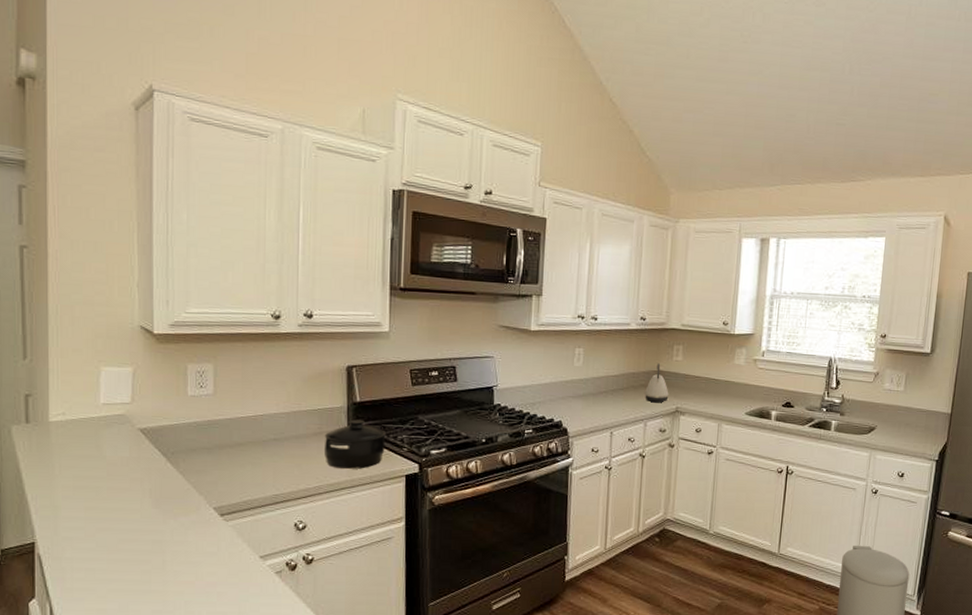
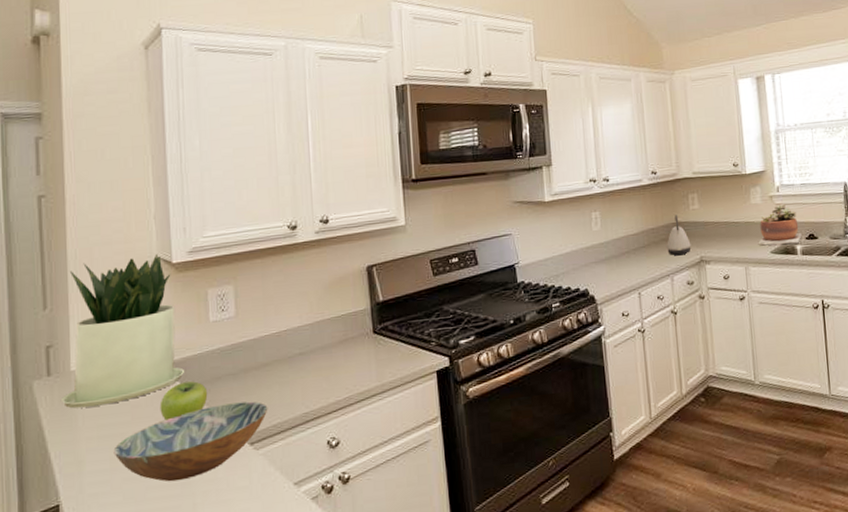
planter: none [39,319,161,459] -> present [62,254,185,409]
bowl: none [88,474,240,538] -> present [113,401,268,482]
fruit: none [135,449,182,482] -> present [159,381,208,421]
saucepan: present [323,419,386,470] -> none [350,319,413,376]
succulent plant: none [734,369,779,409] -> present [758,204,802,246]

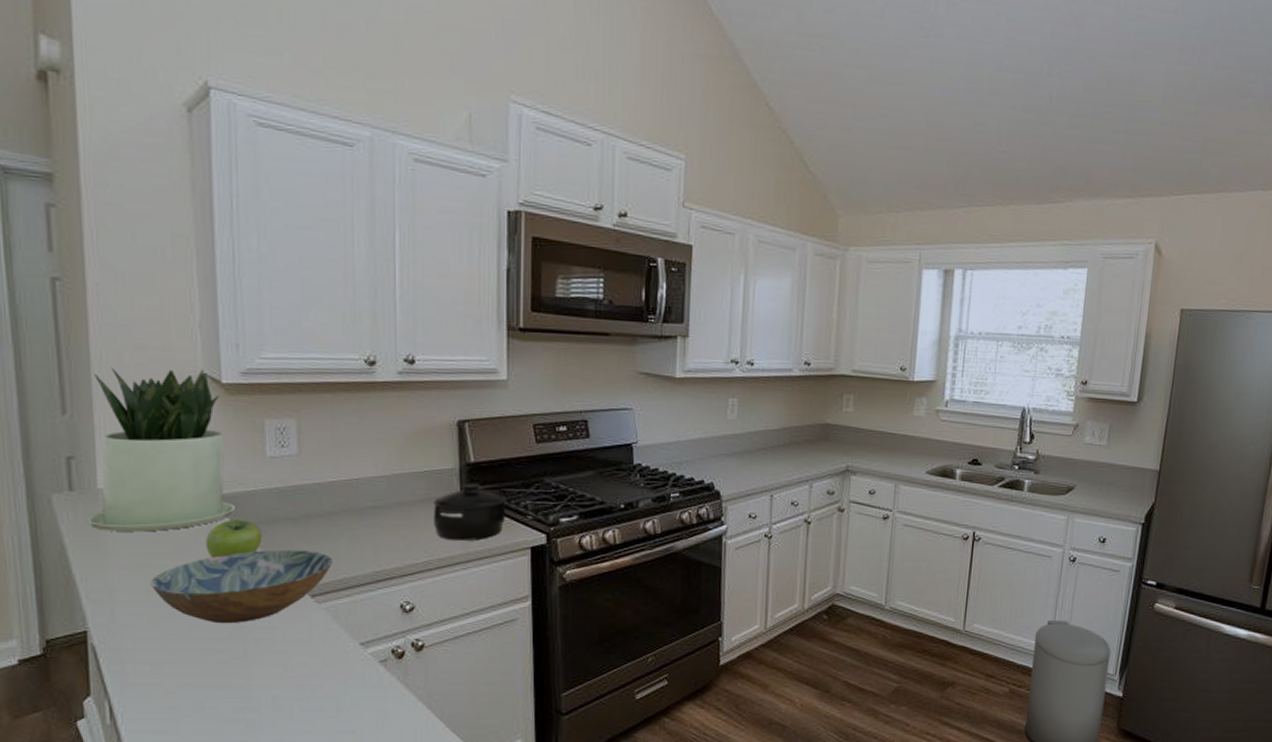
saucepan: none [350,319,413,376] -> present [432,483,506,542]
kettle: present [667,215,691,256] -> none [810,415,838,461]
succulent plant: present [758,204,802,246] -> none [913,421,965,467]

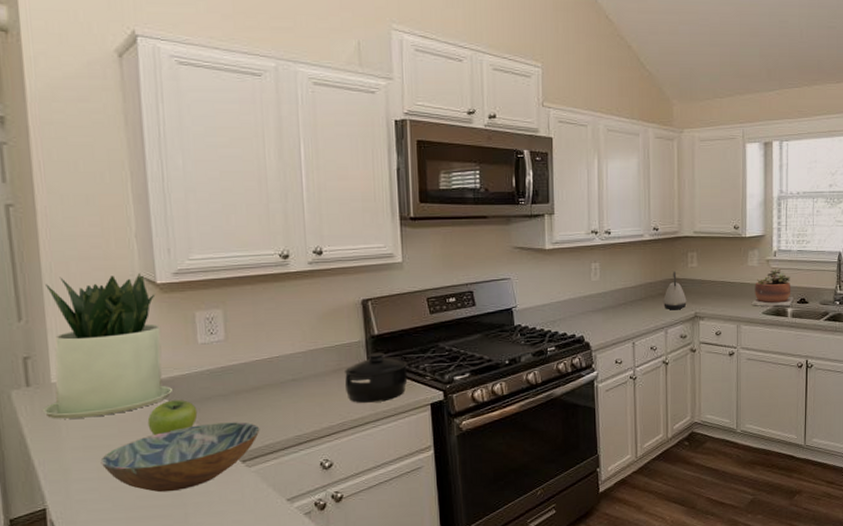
kettle: none [810,415,838,461] -> present [663,271,687,310]
succulent plant: none [913,421,965,467] -> present [751,268,794,307]

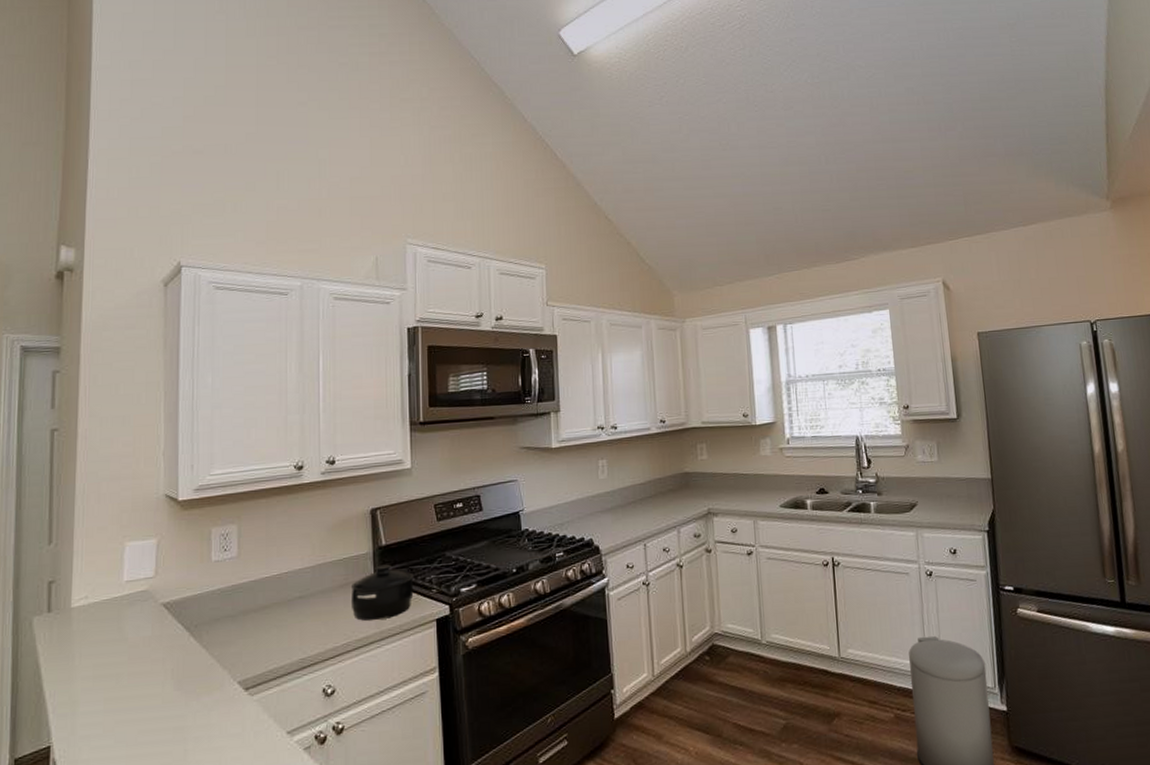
planter: present [43,274,174,419] -> none [60,491,185,646]
bowl: present [100,422,260,493] -> none [108,645,265,726]
fruit: present [147,400,198,436] -> none [157,622,206,662]
kettle: present [663,271,687,310] -> none [674,465,699,507]
succulent plant: present [751,268,794,307] -> none [767,457,812,499]

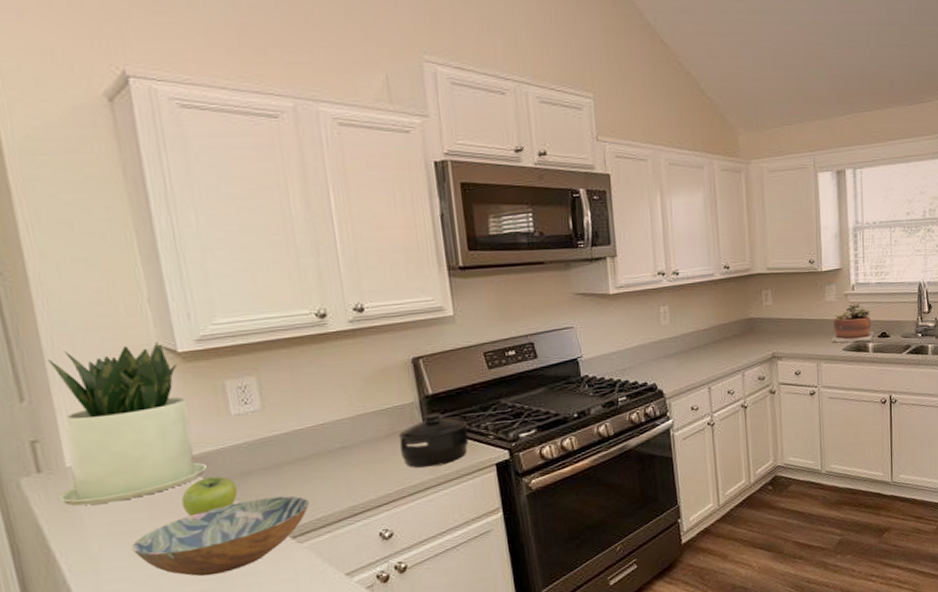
planter: none [60,491,185,646] -> present [48,342,208,506]
bowl: none [108,645,265,726] -> present [131,496,310,577]
fruit: none [157,622,206,662] -> present [181,476,238,517]
succulent plant: none [767,457,812,499] -> present [830,302,874,343]

